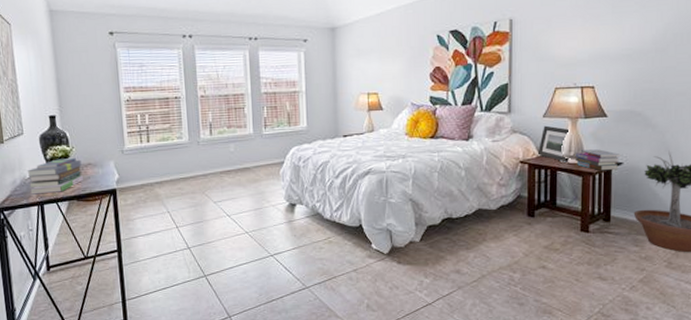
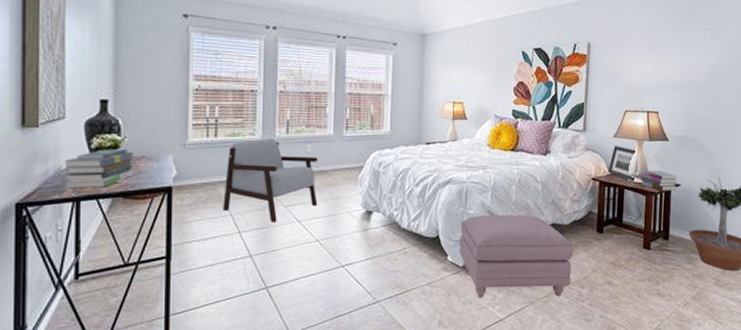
armchair: none [160,140,244,217] -> present [223,138,318,222]
ottoman: none [382,201,502,284] -> present [459,214,573,298]

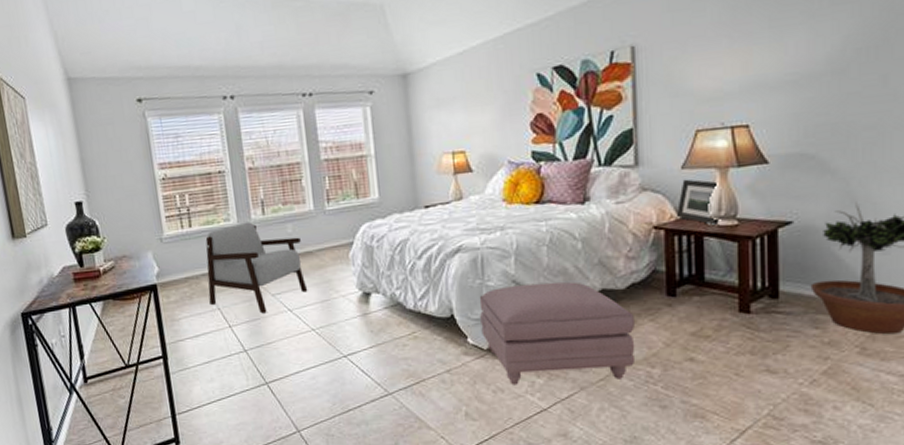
books: present [65,149,133,189] -> none [55,250,118,295]
books: present [641,170,679,191] -> none [728,205,789,234]

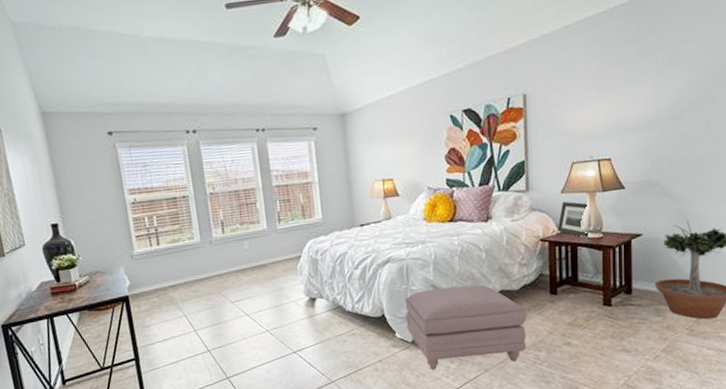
armchair: present [205,222,308,314] -> none [172,240,263,319]

